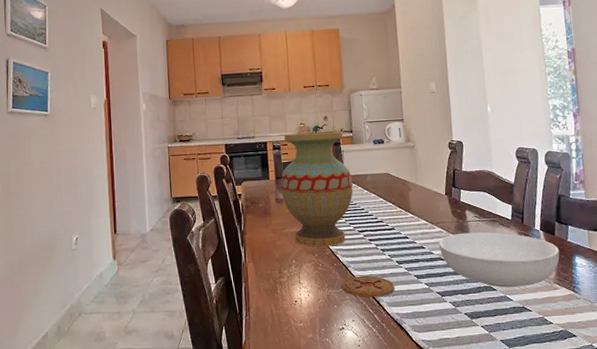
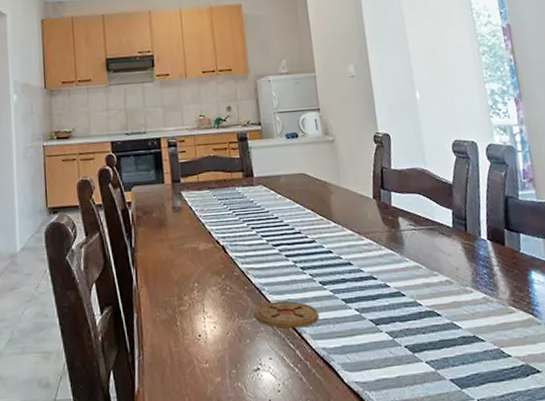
vase: present [281,131,353,247] -> none [178,124,265,266]
serving bowl: present [438,232,560,288] -> none [368,243,513,312]

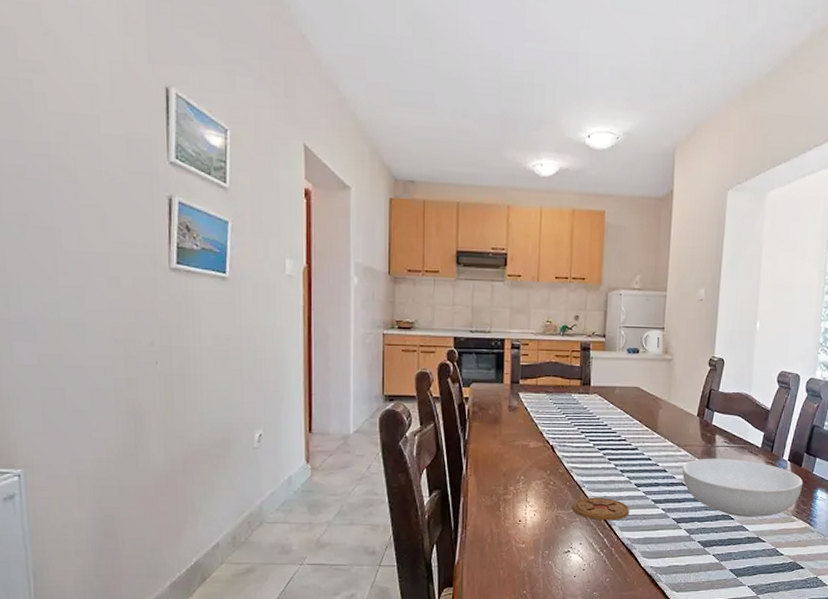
serving bowl: none [368,243,513,312] -> present [682,458,803,517]

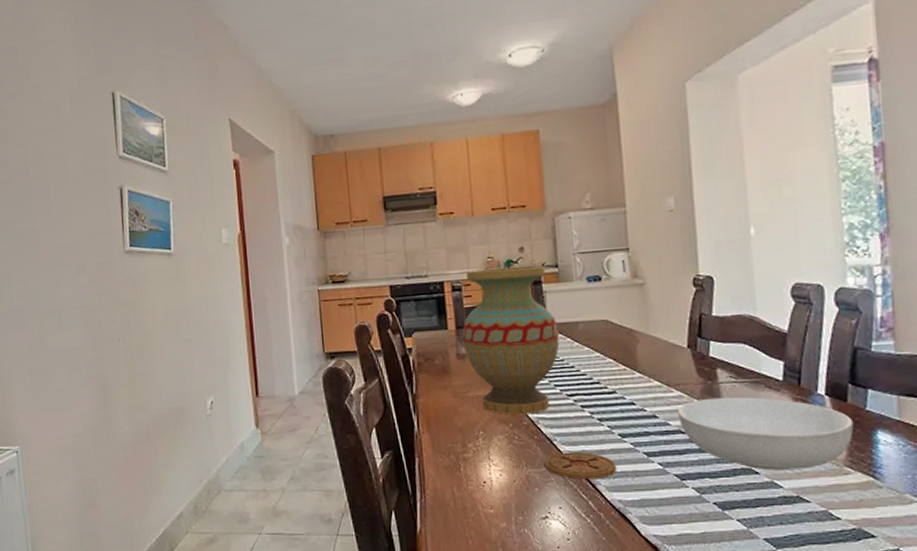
vase: none [516,332,599,464] -> present [463,266,560,415]

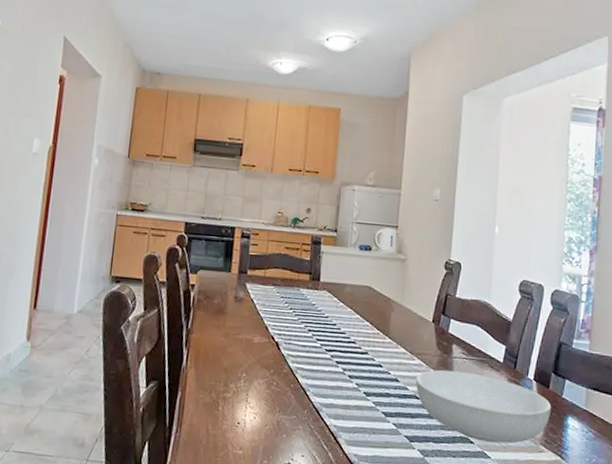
vase: present [463,266,560,415] -> none [243,222,328,363]
coaster: present [544,451,617,480] -> none [295,403,358,432]

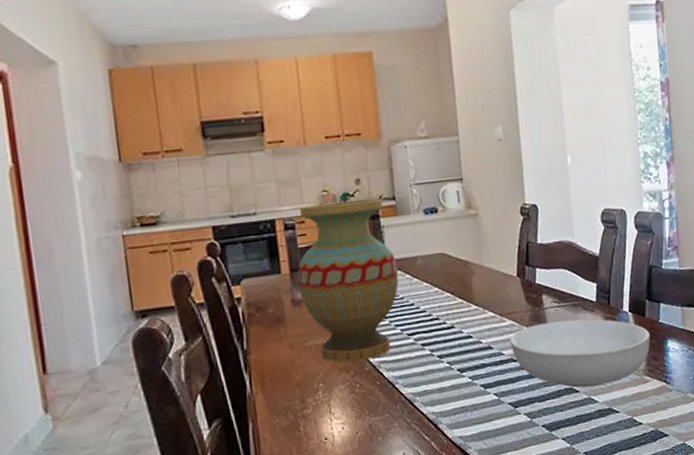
vase: none [243,222,328,363] -> present [298,199,399,362]

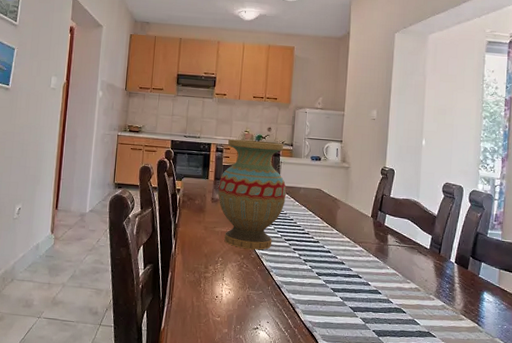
serving bowl: present [509,319,651,388] -> none [358,255,470,313]

